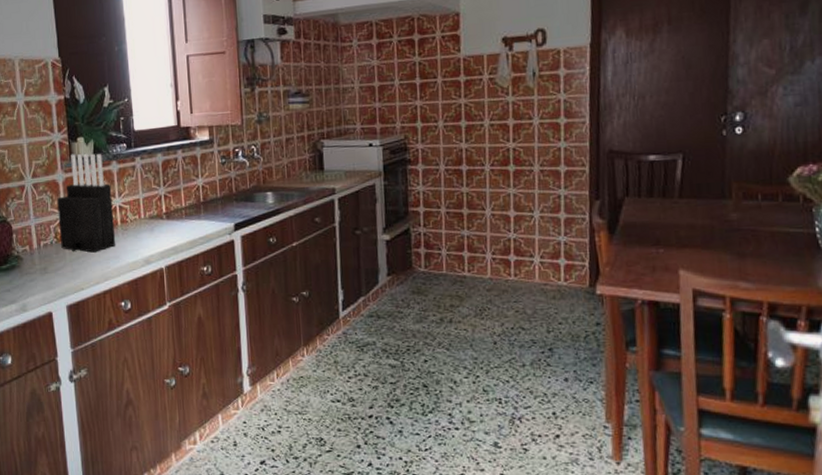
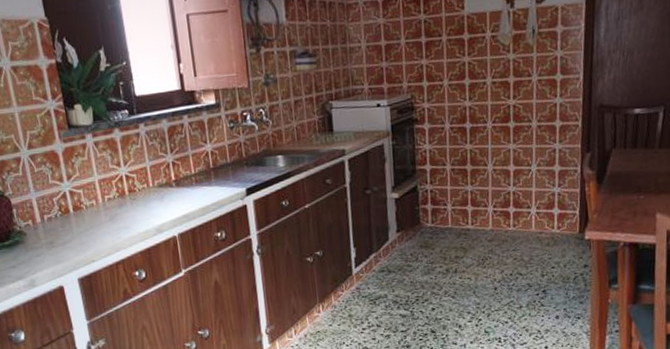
knife block: present [57,153,116,253] -> none [58,121,125,225]

